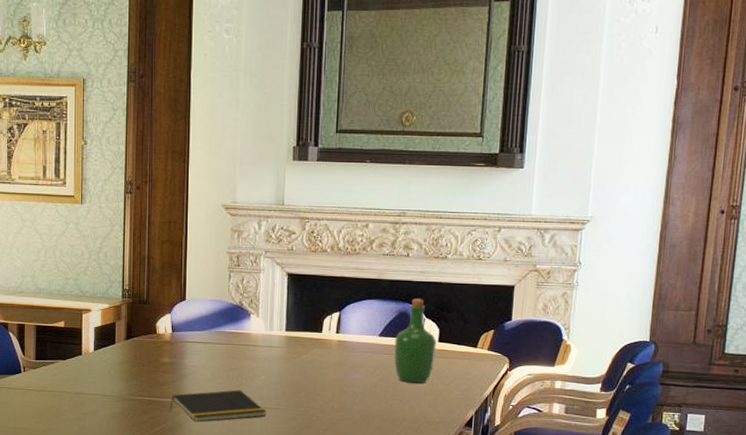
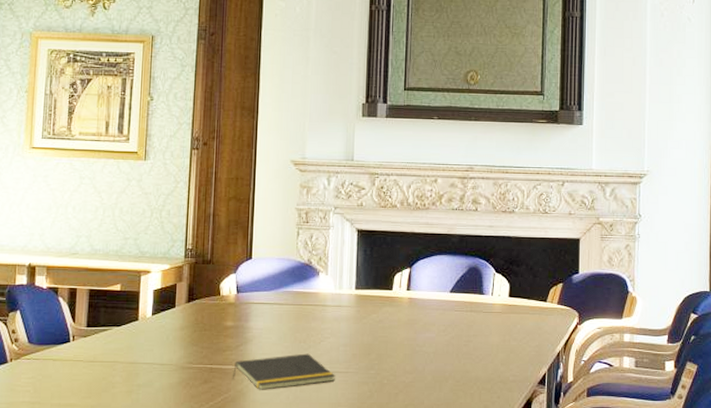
wine bottle: present [394,299,437,383] -> none [465,253,508,341]

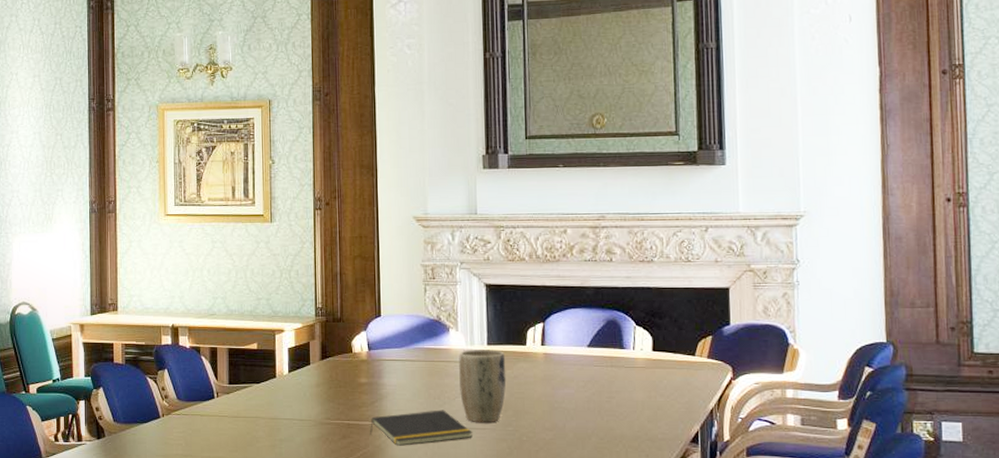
plant pot: none [326,294,372,367] -> present [459,350,506,423]

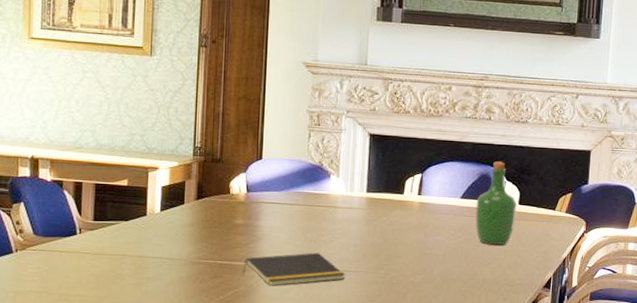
plant pot: present [459,350,506,423] -> none [336,196,383,266]
wine bottle: none [605,306,652,397] -> present [475,161,517,245]

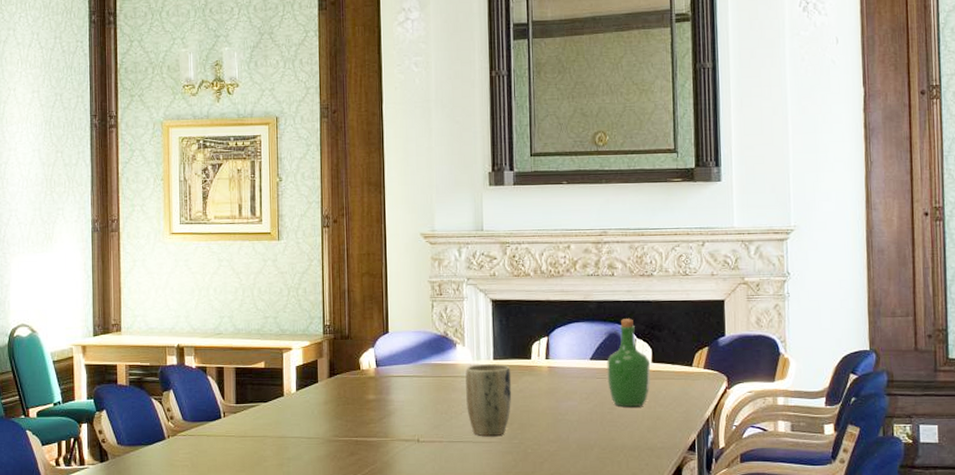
notepad: present [243,252,345,286] -> none [378,424,479,461]
plant pot: none [336,196,383,266] -> present [465,364,512,437]

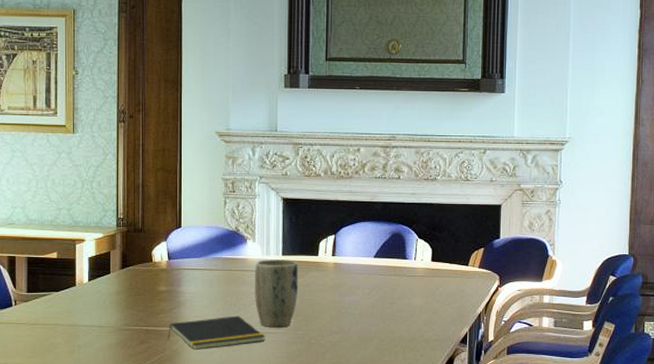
notepad: none [378,424,479,461] -> present [168,315,265,350]
wine bottle: present [607,319,651,407] -> none [389,220,430,303]

